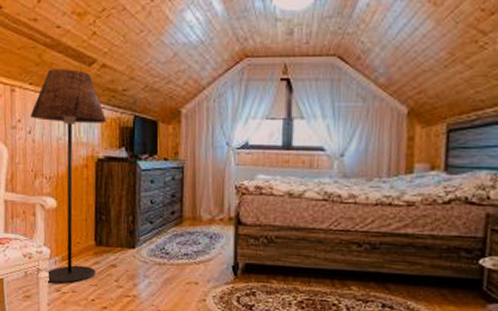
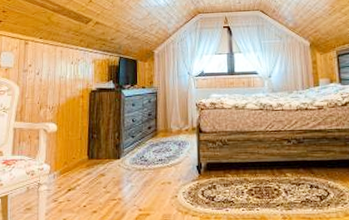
floor lamp: present [30,69,106,285] -> none [39,26,98,196]

